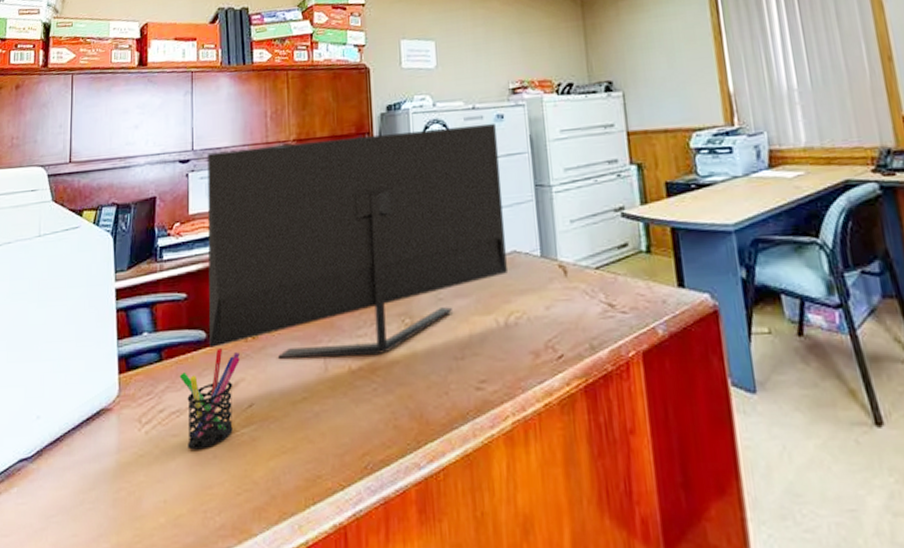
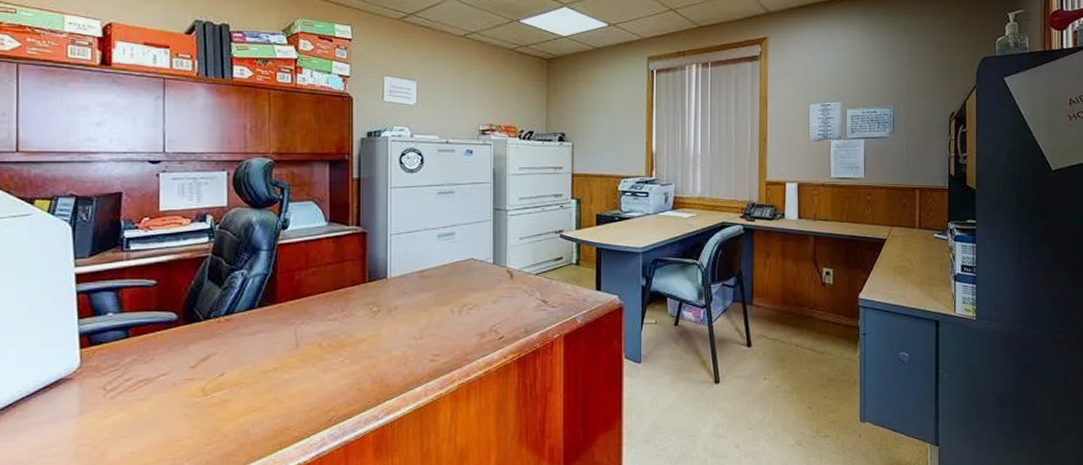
pen holder: present [179,348,240,450] -> none [148,328,212,411]
monitor: present [208,122,507,359] -> none [181,156,466,337]

